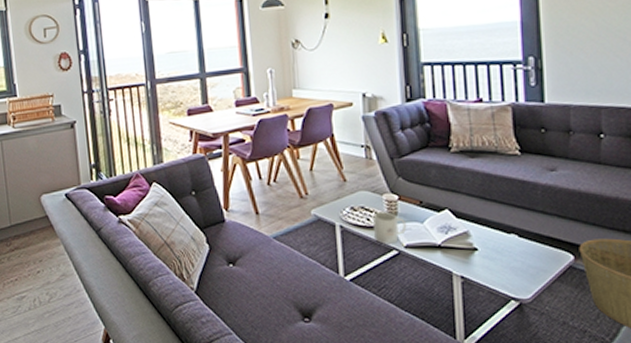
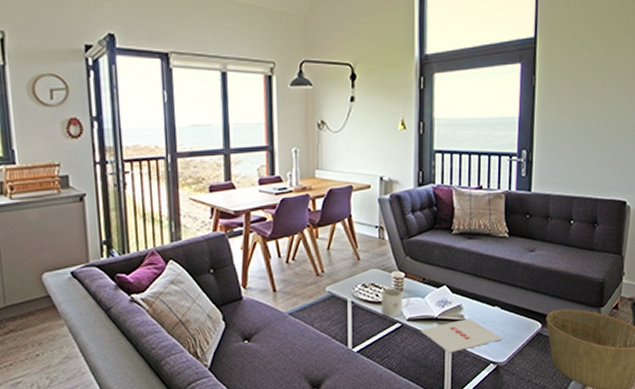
magazine: none [421,246,524,286] -> present [420,318,502,354]

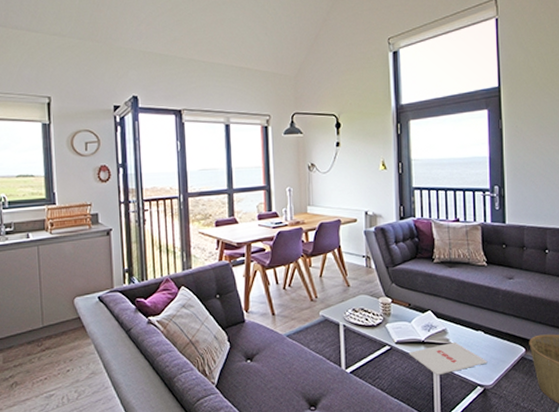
mug: present [380,288,410,319] -> none [370,313,398,342]

